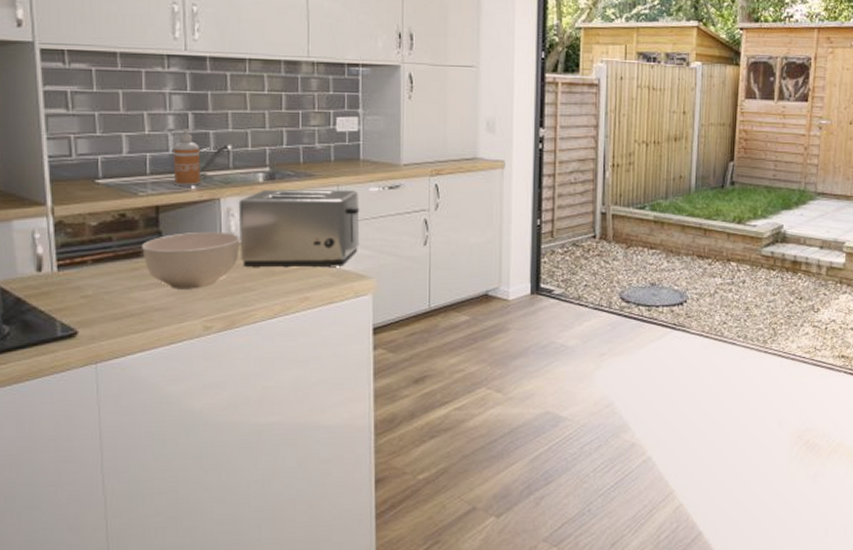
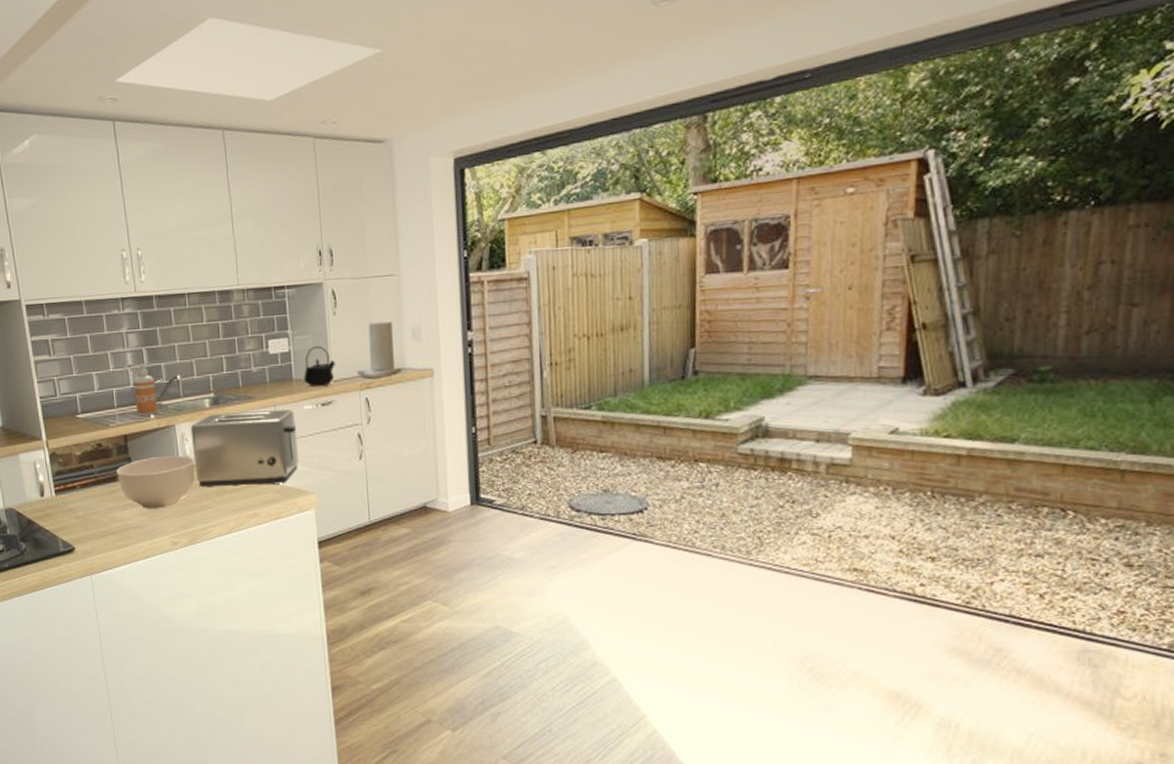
kettle: none [372,128,406,169] -> present [304,346,335,387]
paper towel: none [429,109,474,166] -> present [357,320,402,379]

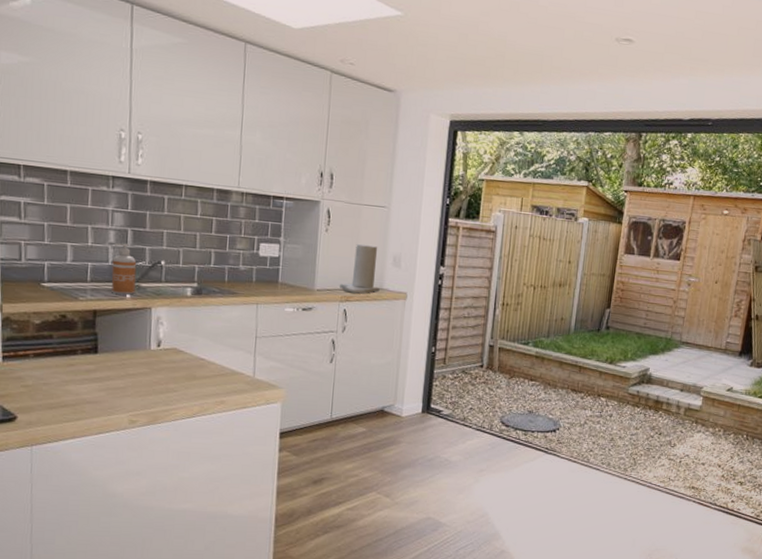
bowl: present [115,455,195,509] -> none [78,336,168,387]
toaster: present [190,409,299,488] -> none [166,302,276,377]
kettle: present [304,346,335,387] -> none [289,256,321,293]

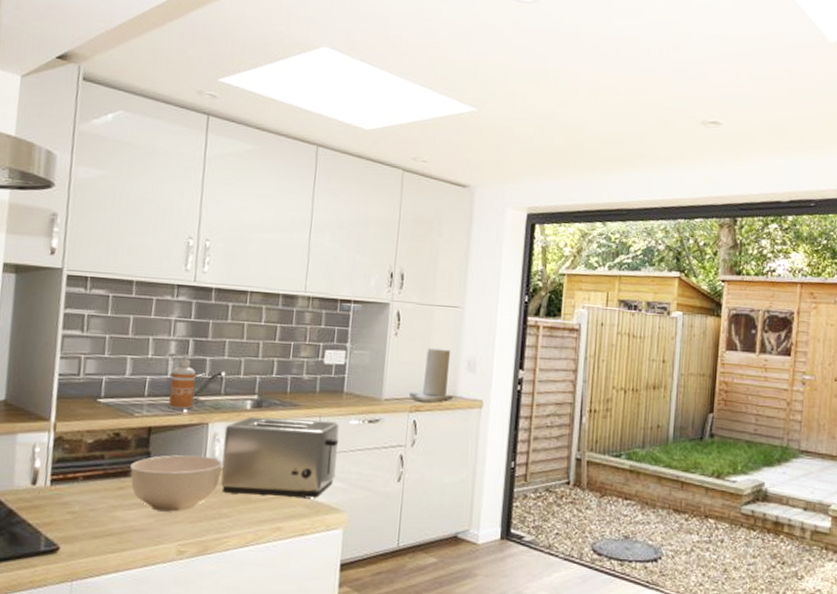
bowl: none [78,336,168,387] -> present [129,454,224,512]
toaster: none [166,302,276,377] -> present [221,416,339,499]

